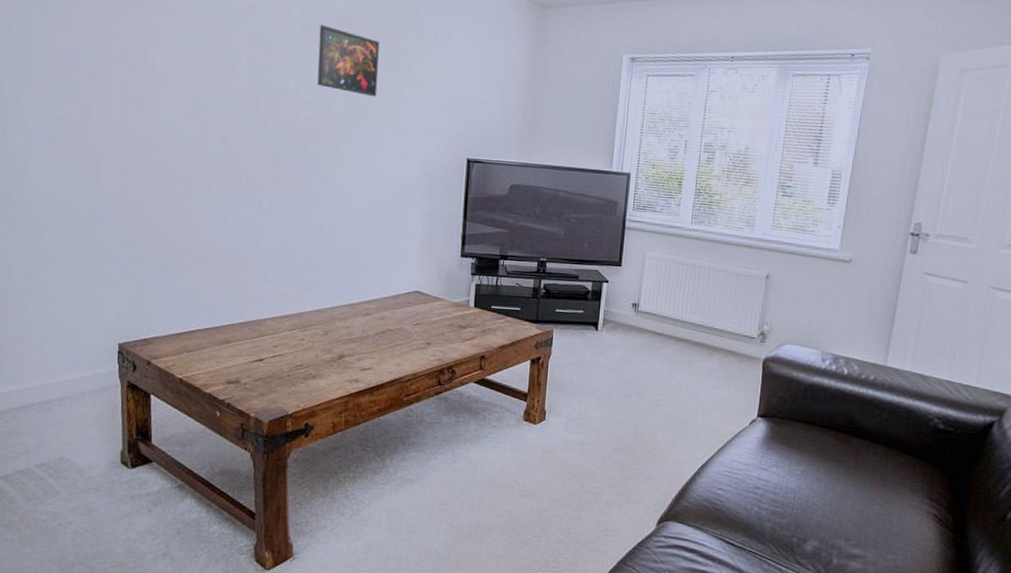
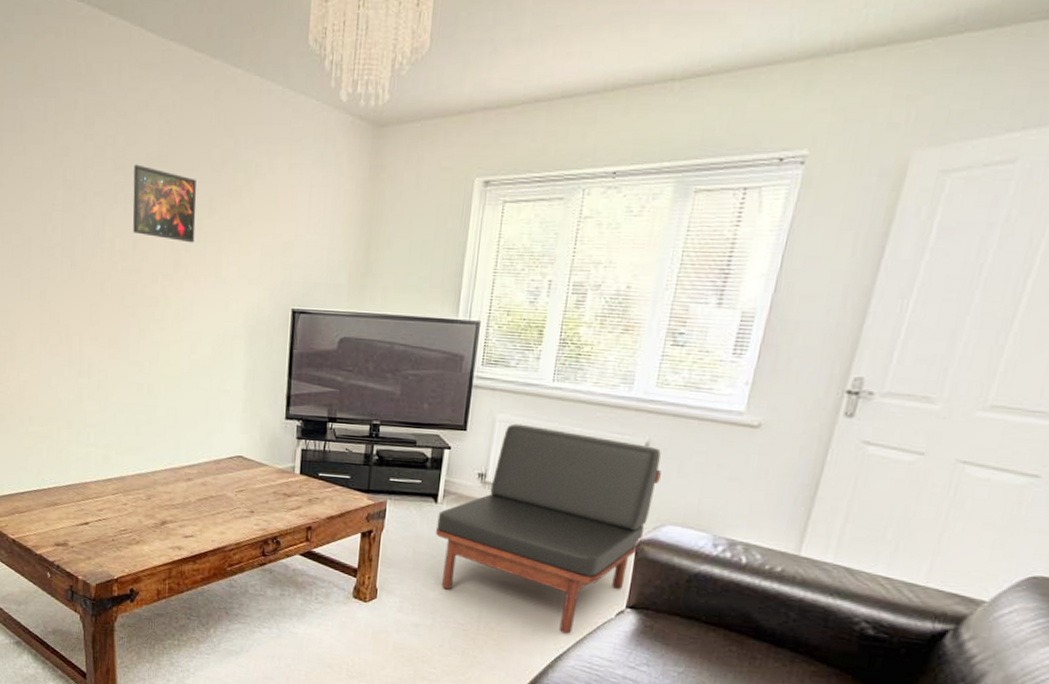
armchair: none [596,260,779,443] -> present [435,423,661,634]

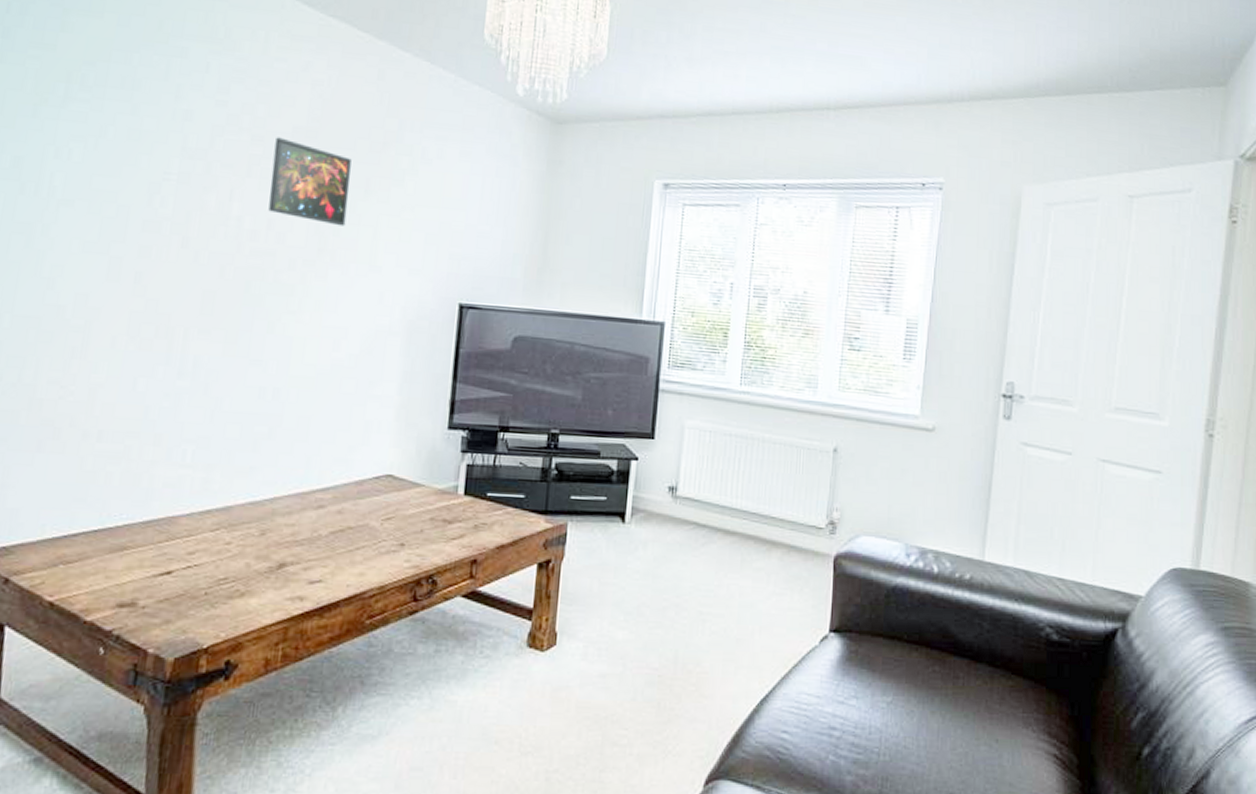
armchair: present [435,423,661,634] -> none [623,430,851,669]

